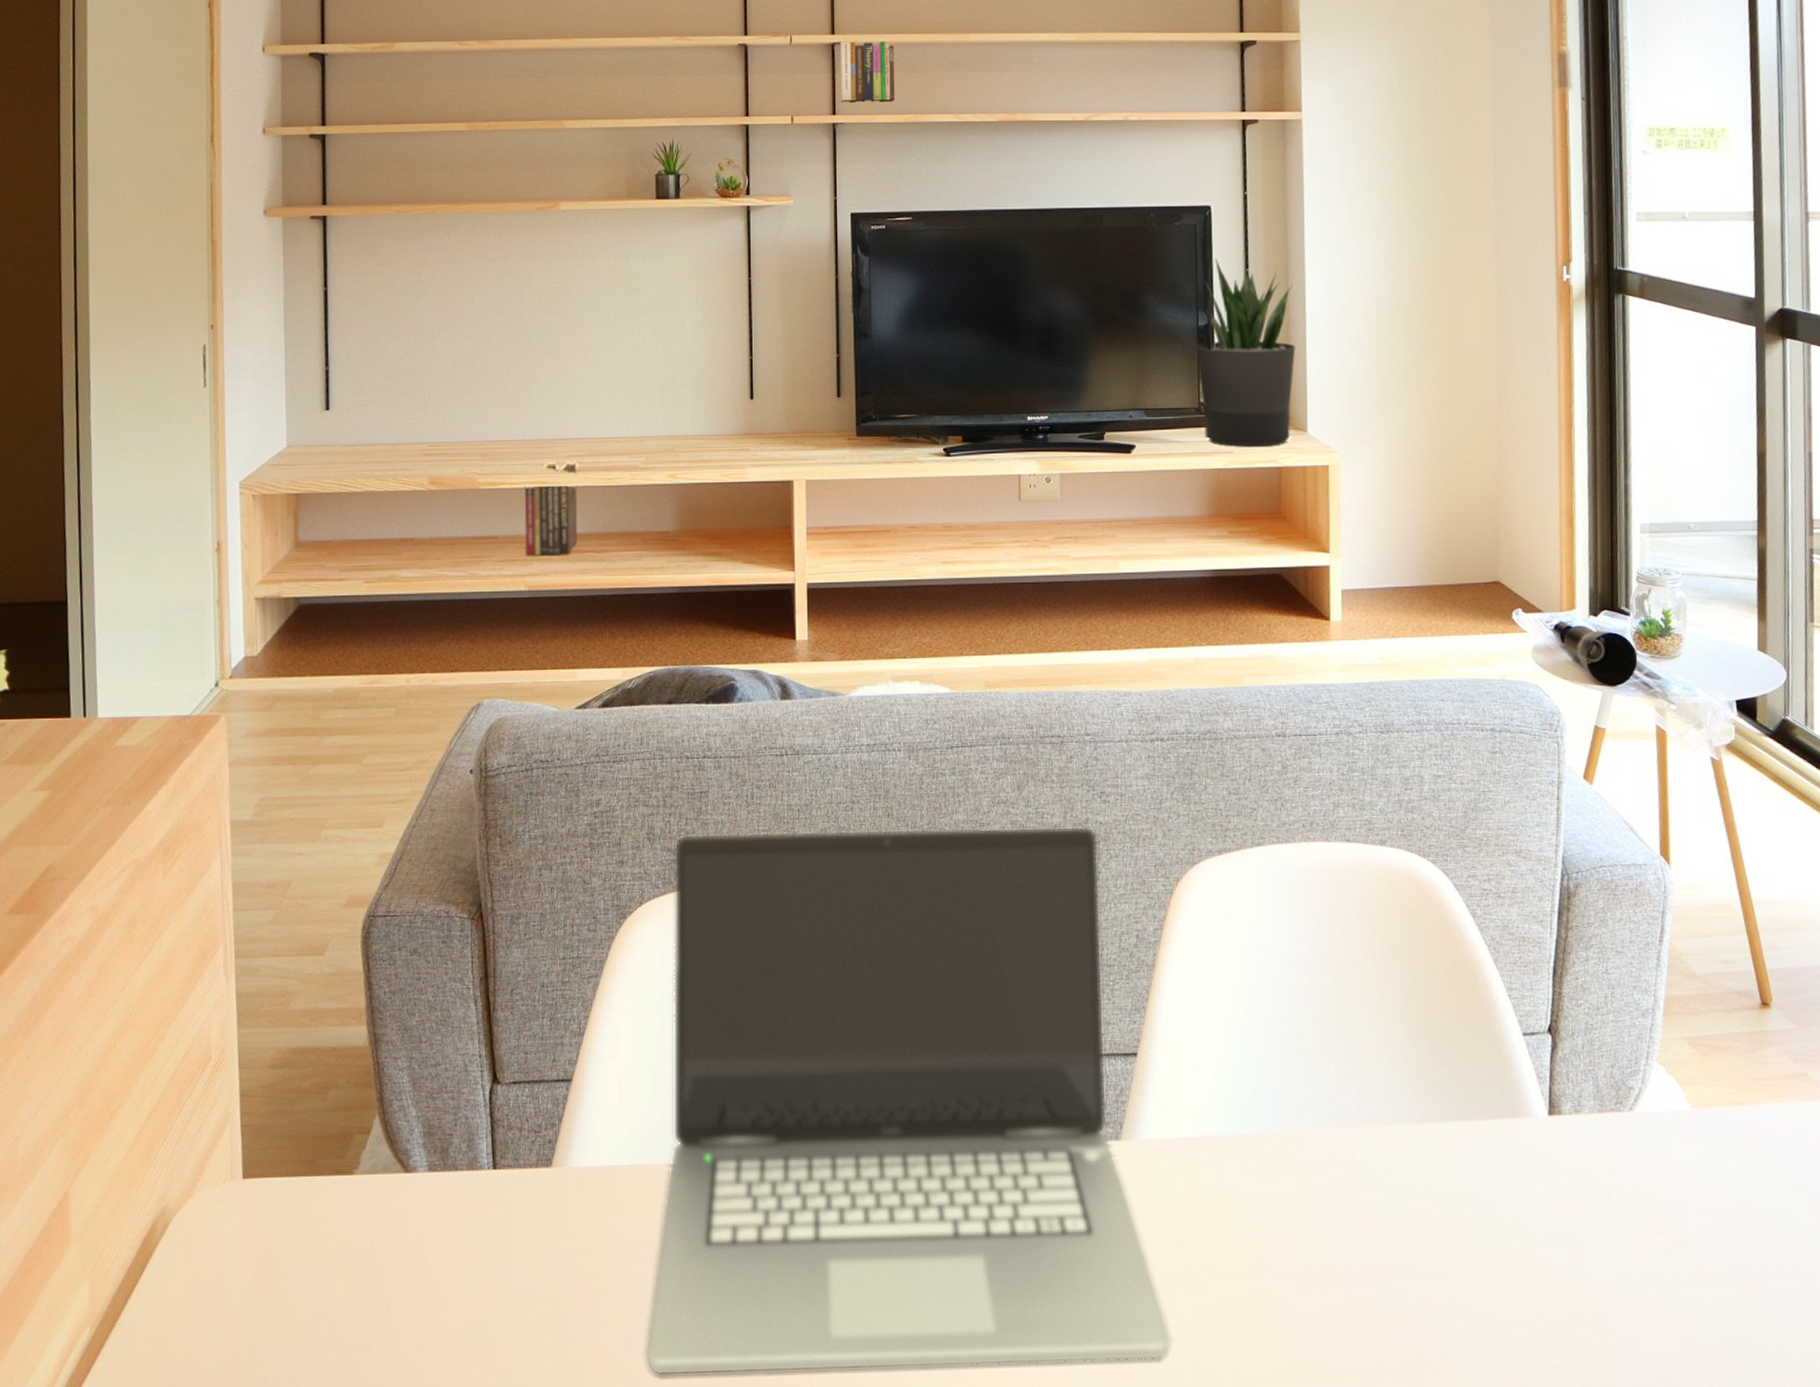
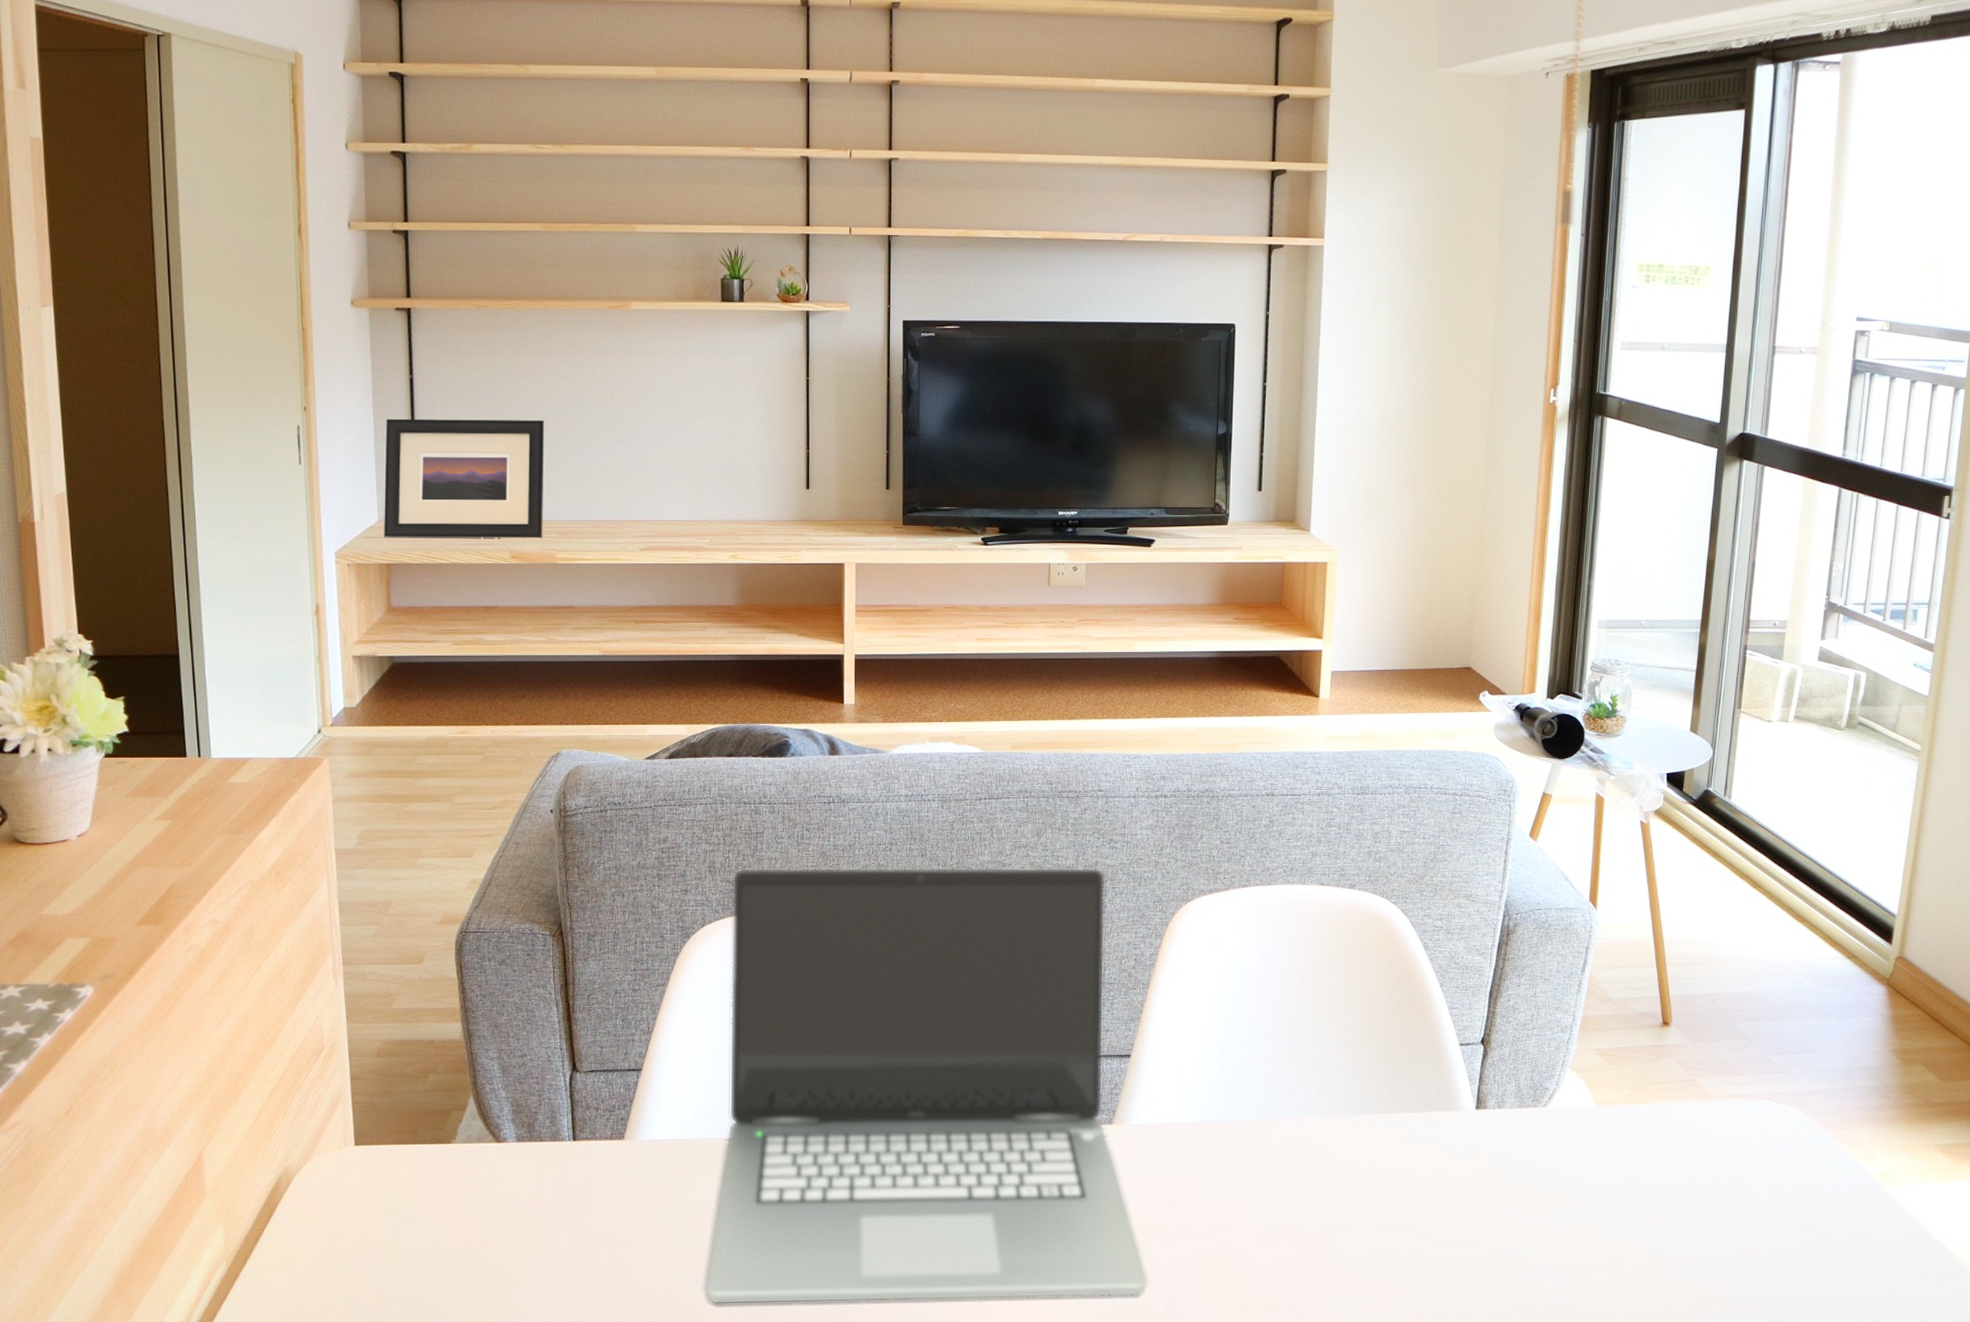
picture frame: none [292,332,468,465] -> present [384,418,545,538]
books: present [524,463,578,556] -> none [598,543,648,625]
books: present [839,42,896,103] -> none [896,158,948,217]
planter: present [1196,258,1296,447] -> none [1214,372,1305,544]

